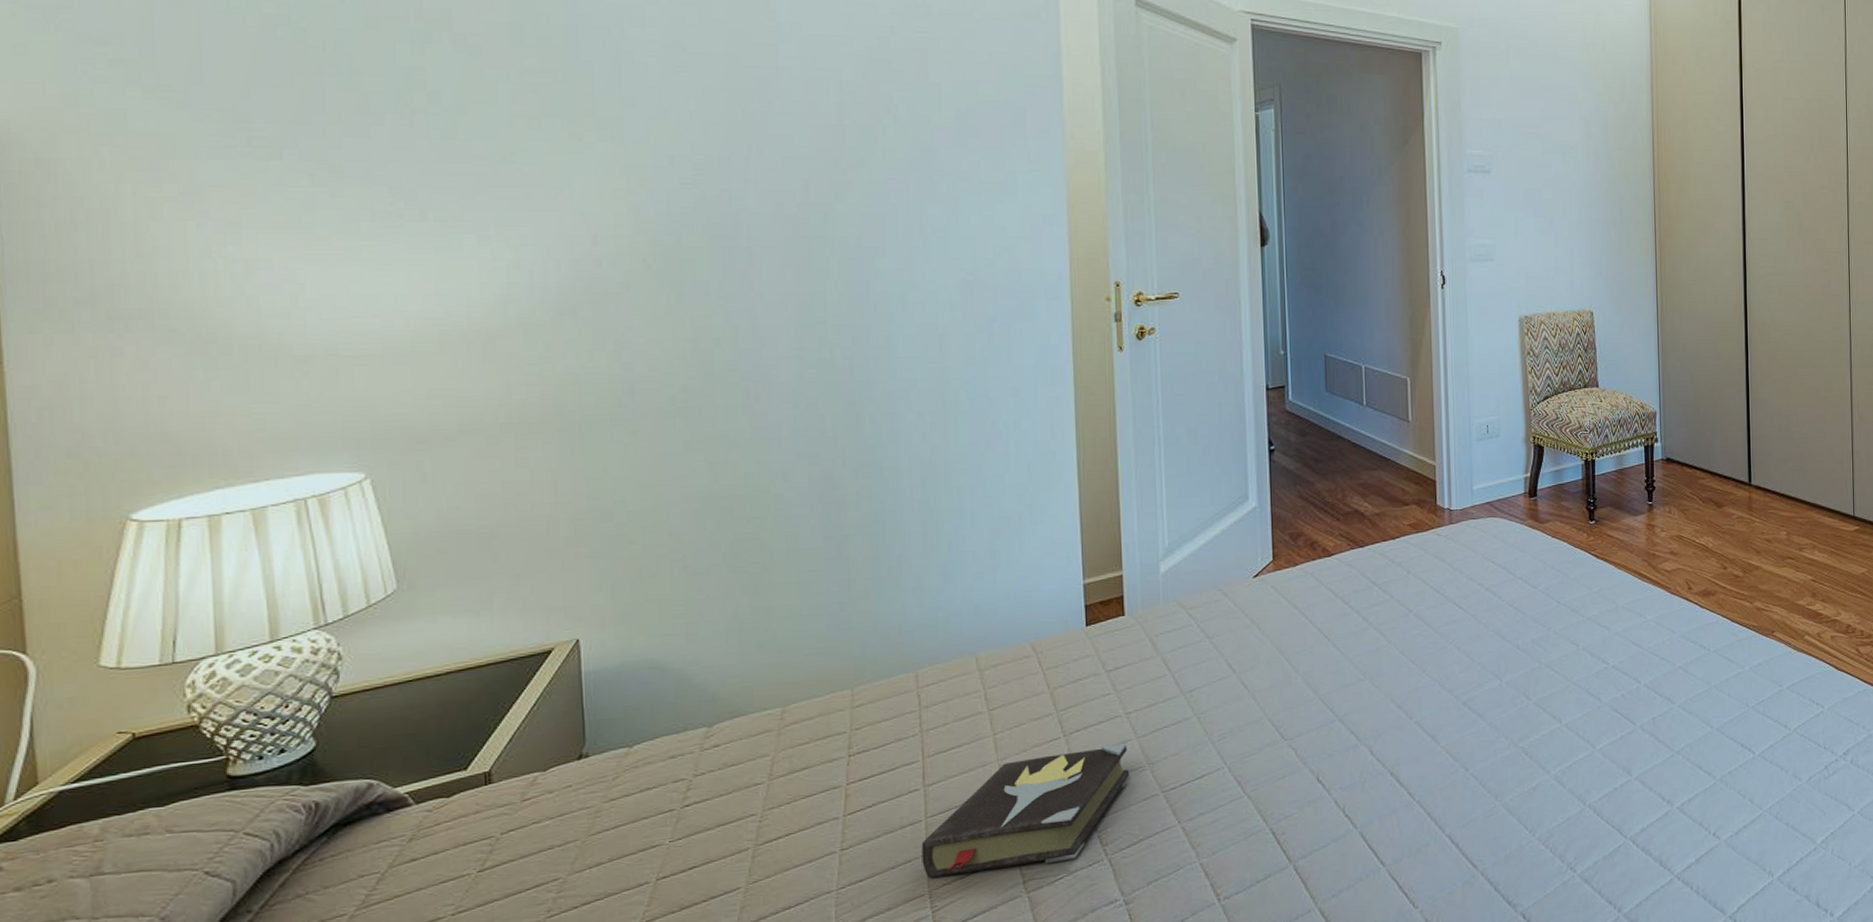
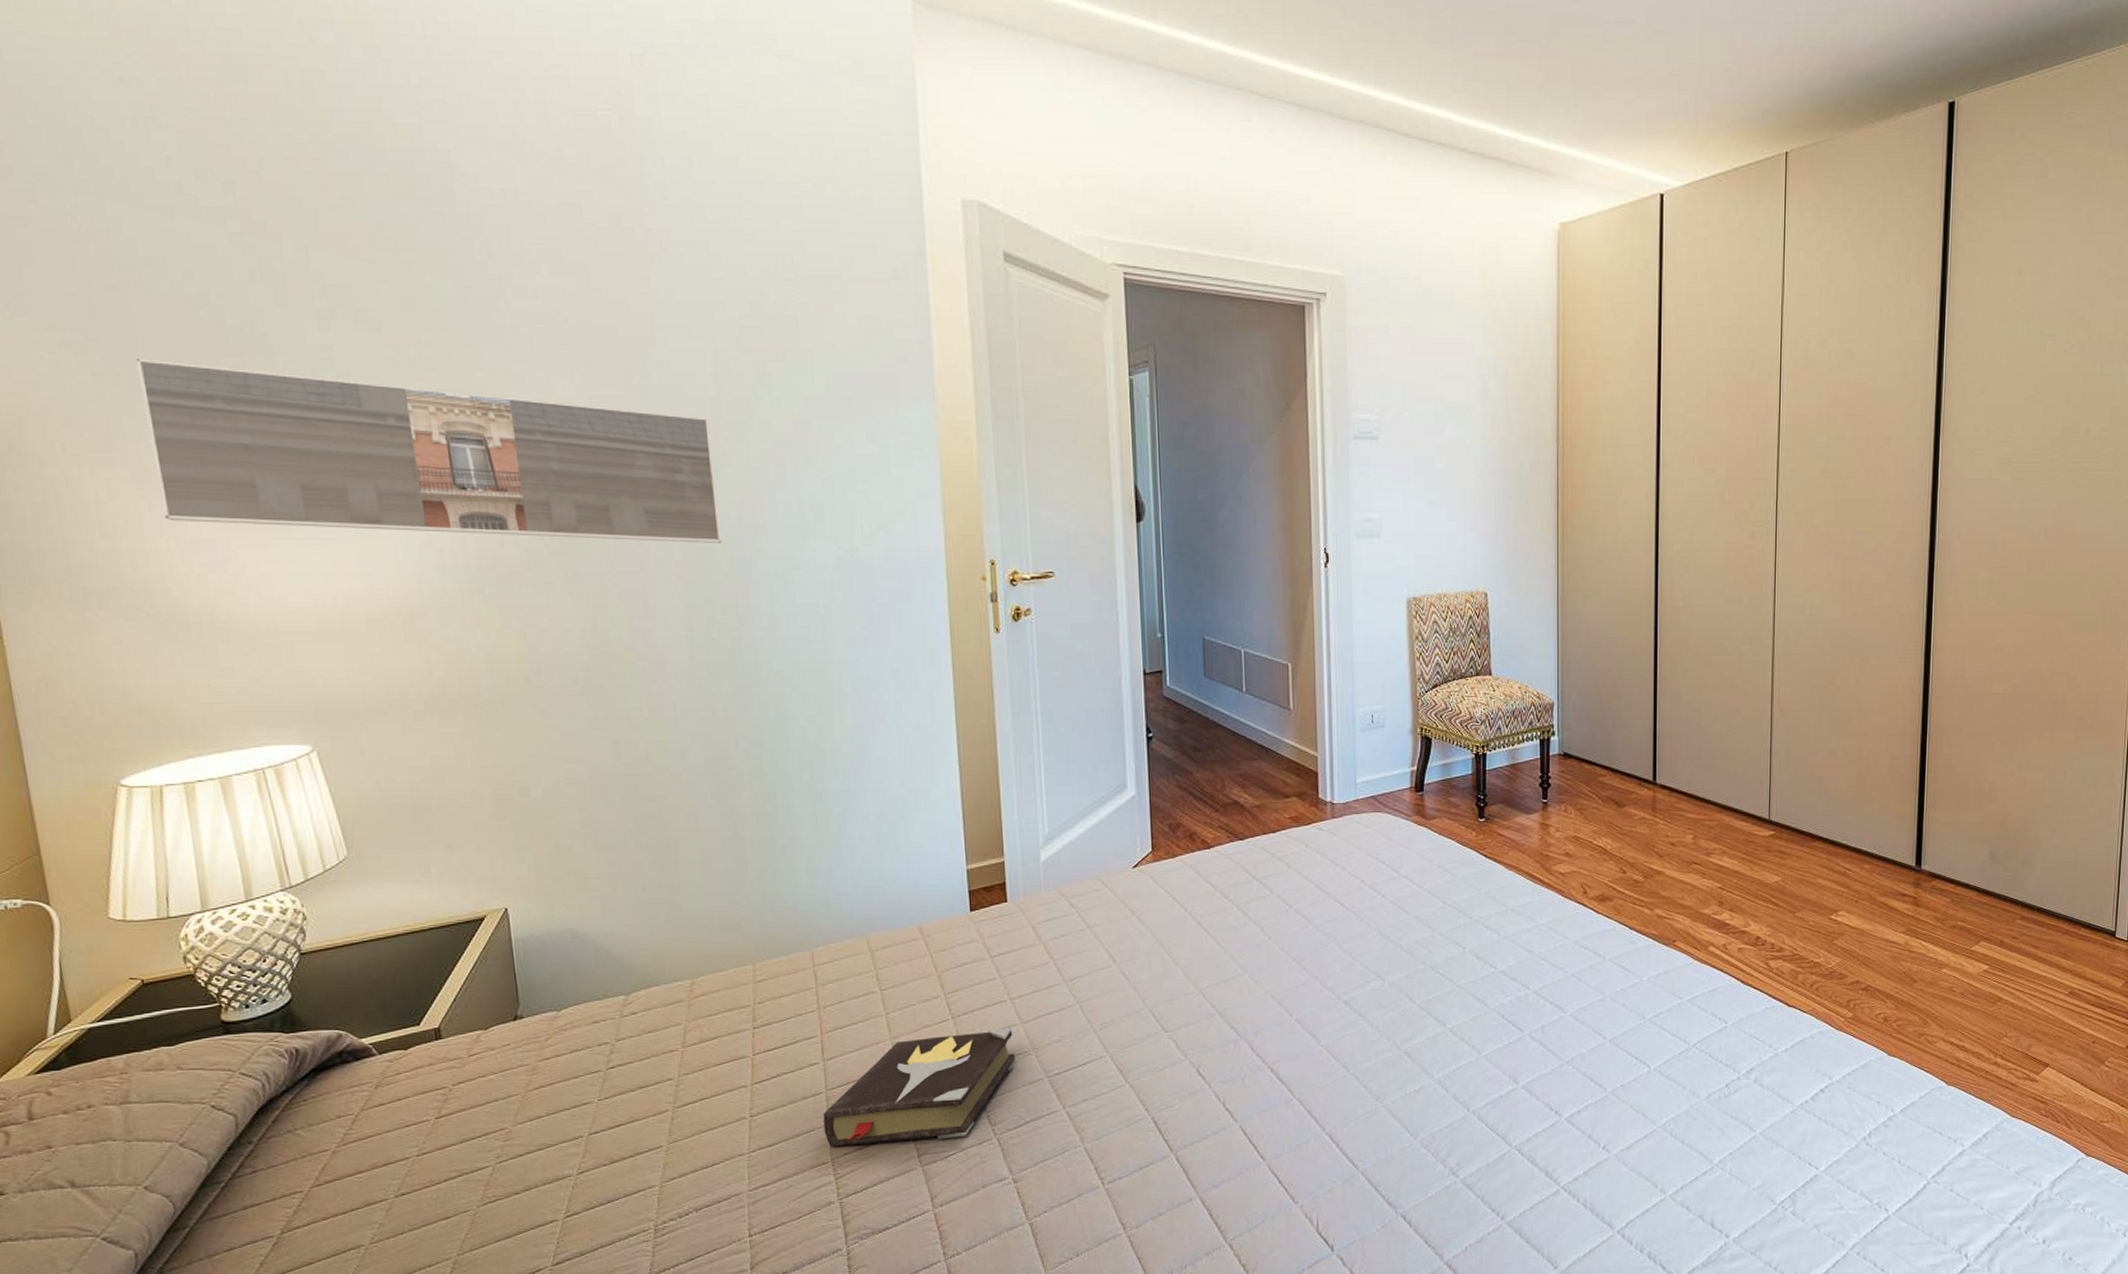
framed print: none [197,76,839,266] -> present [135,359,722,544]

